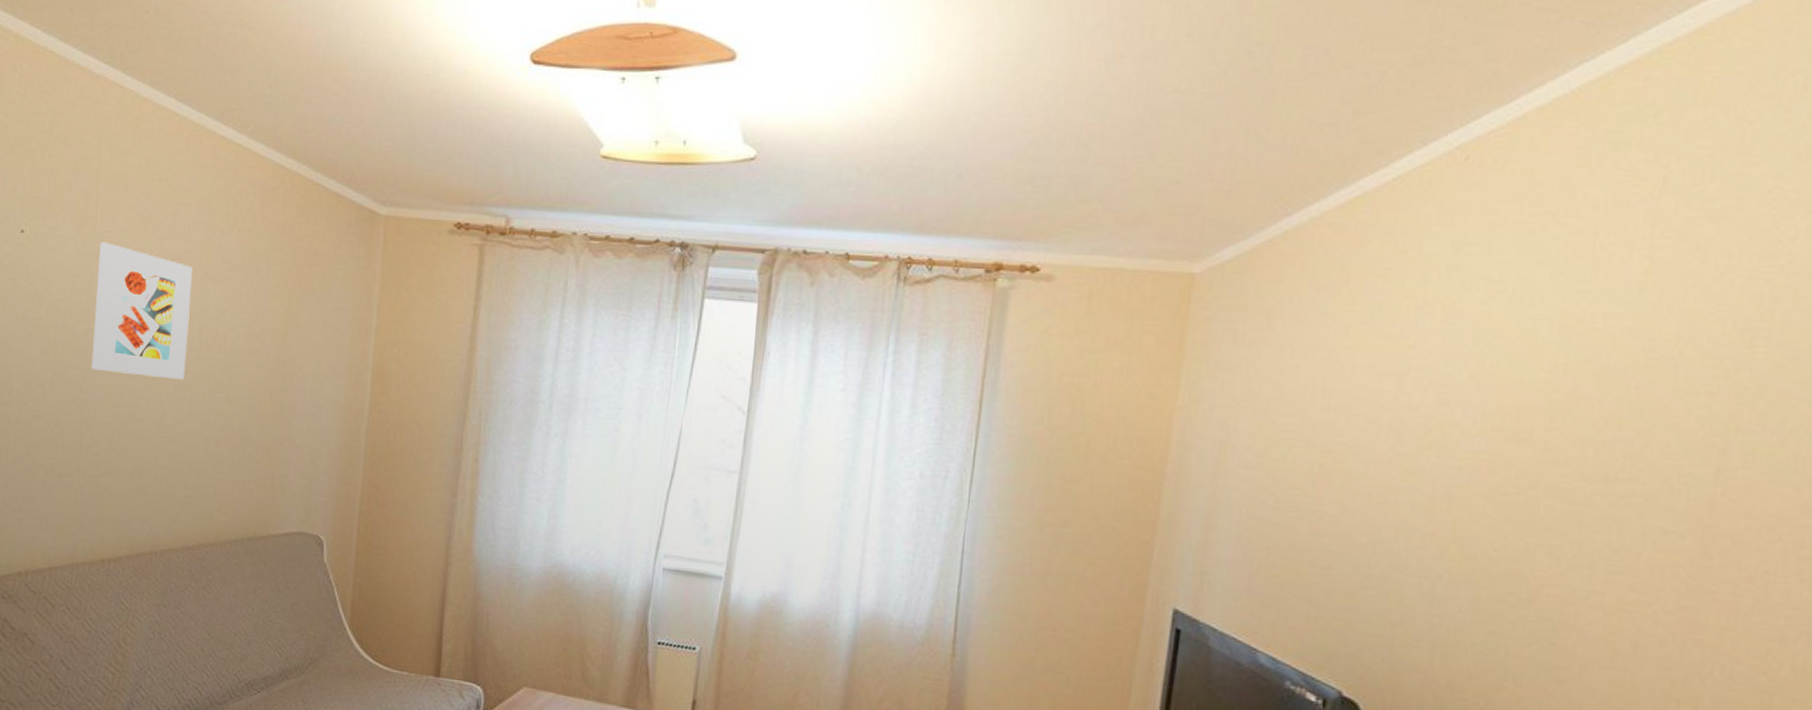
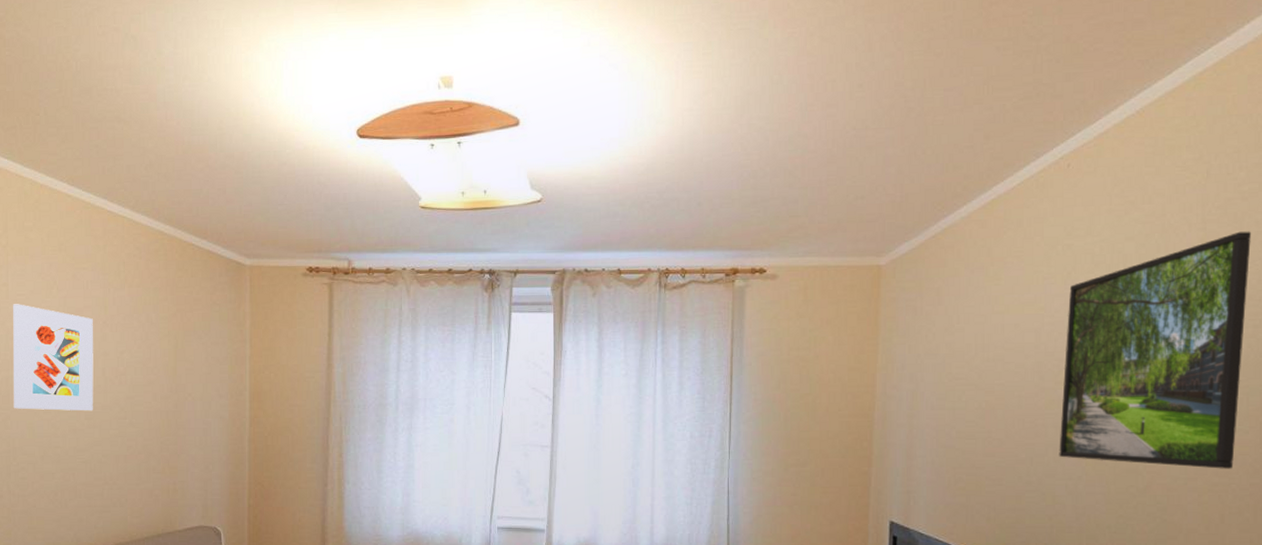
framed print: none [1413,263,1718,584] -> present [1059,231,1251,469]

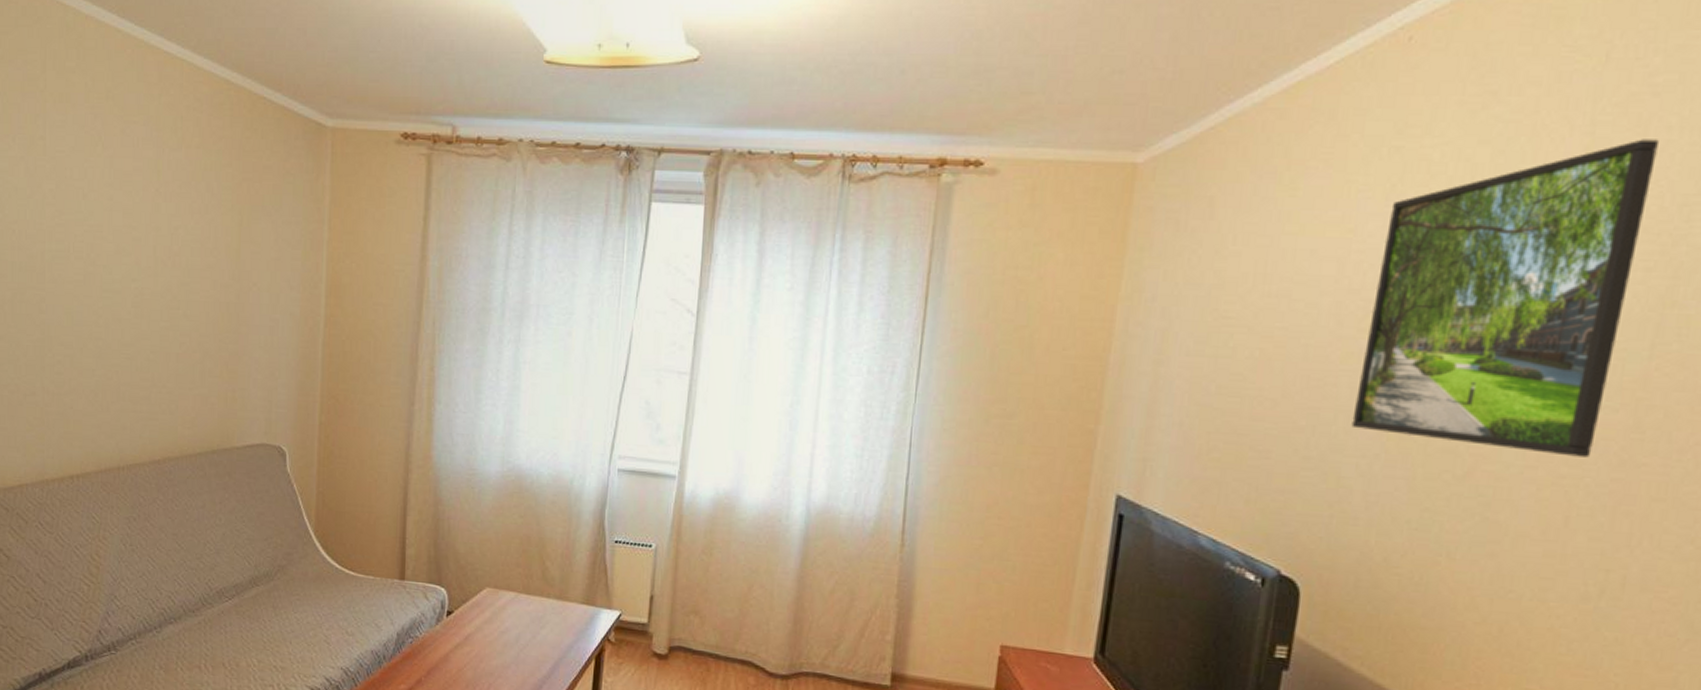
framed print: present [13,304,94,411] -> none [49,162,144,298]

